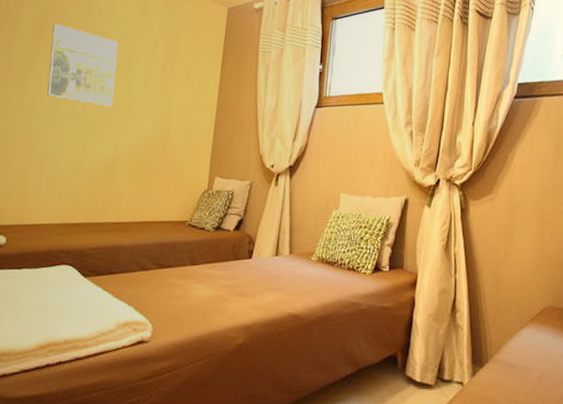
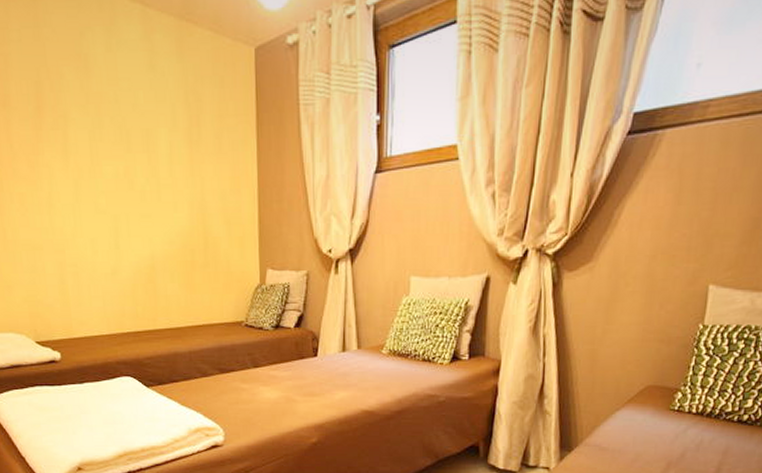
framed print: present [47,23,118,107] -> none [50,94,139,196]

